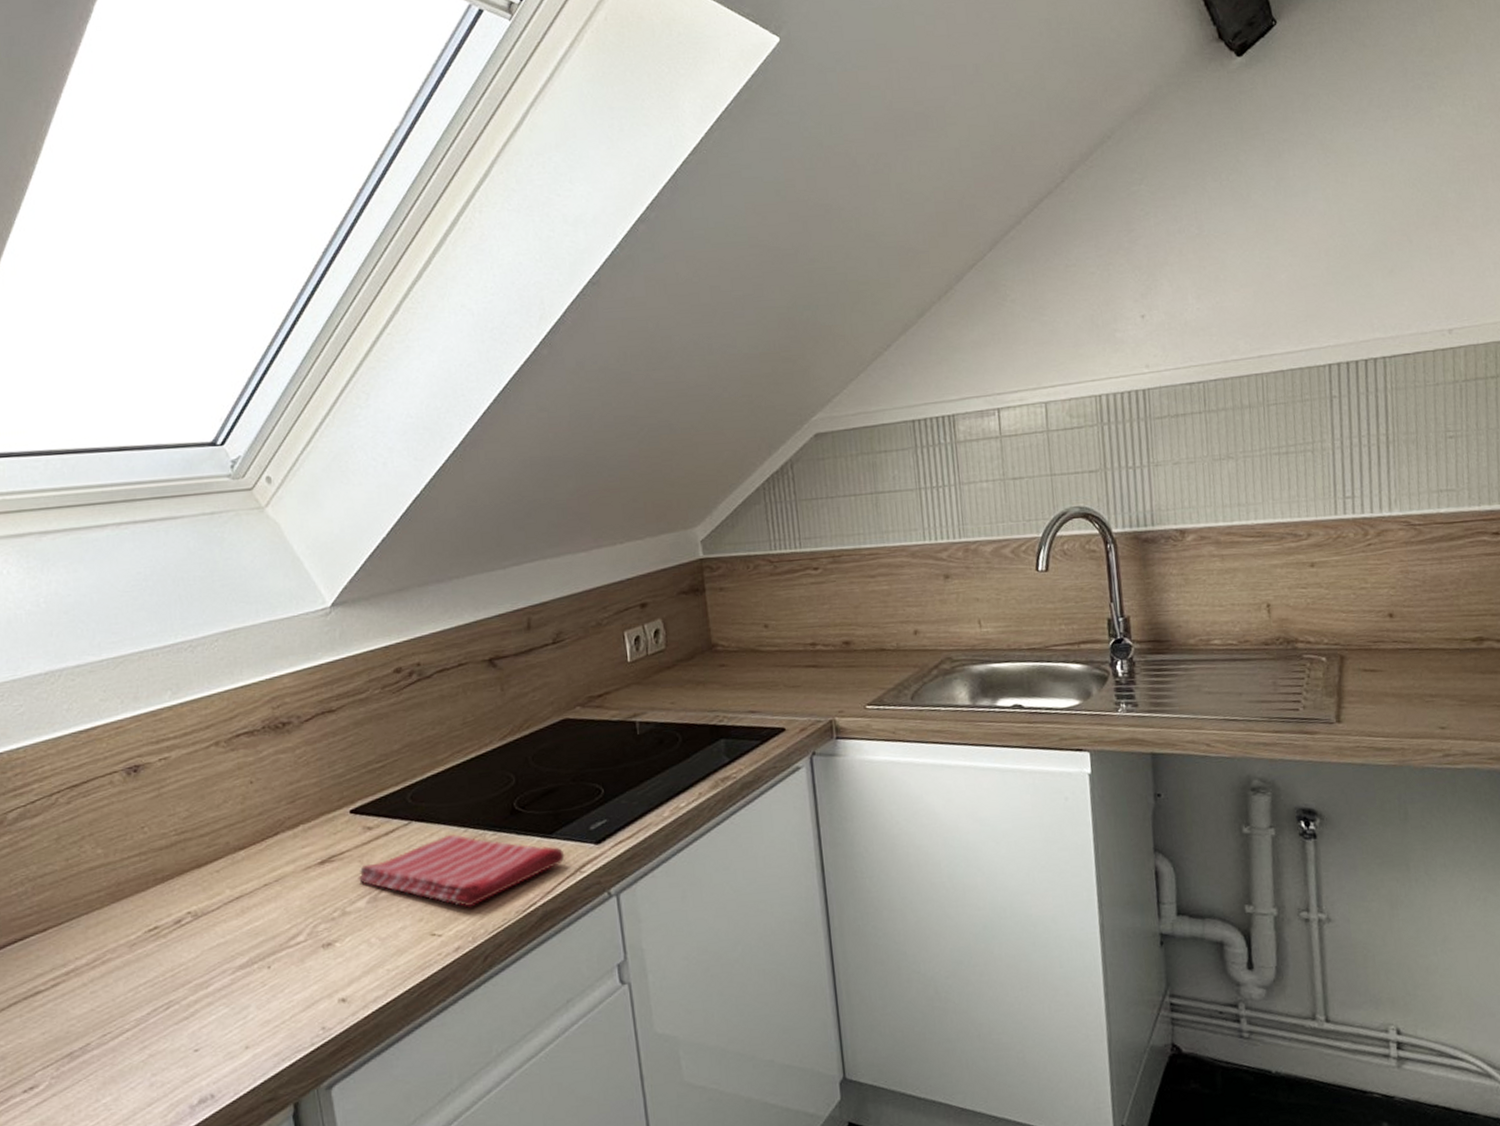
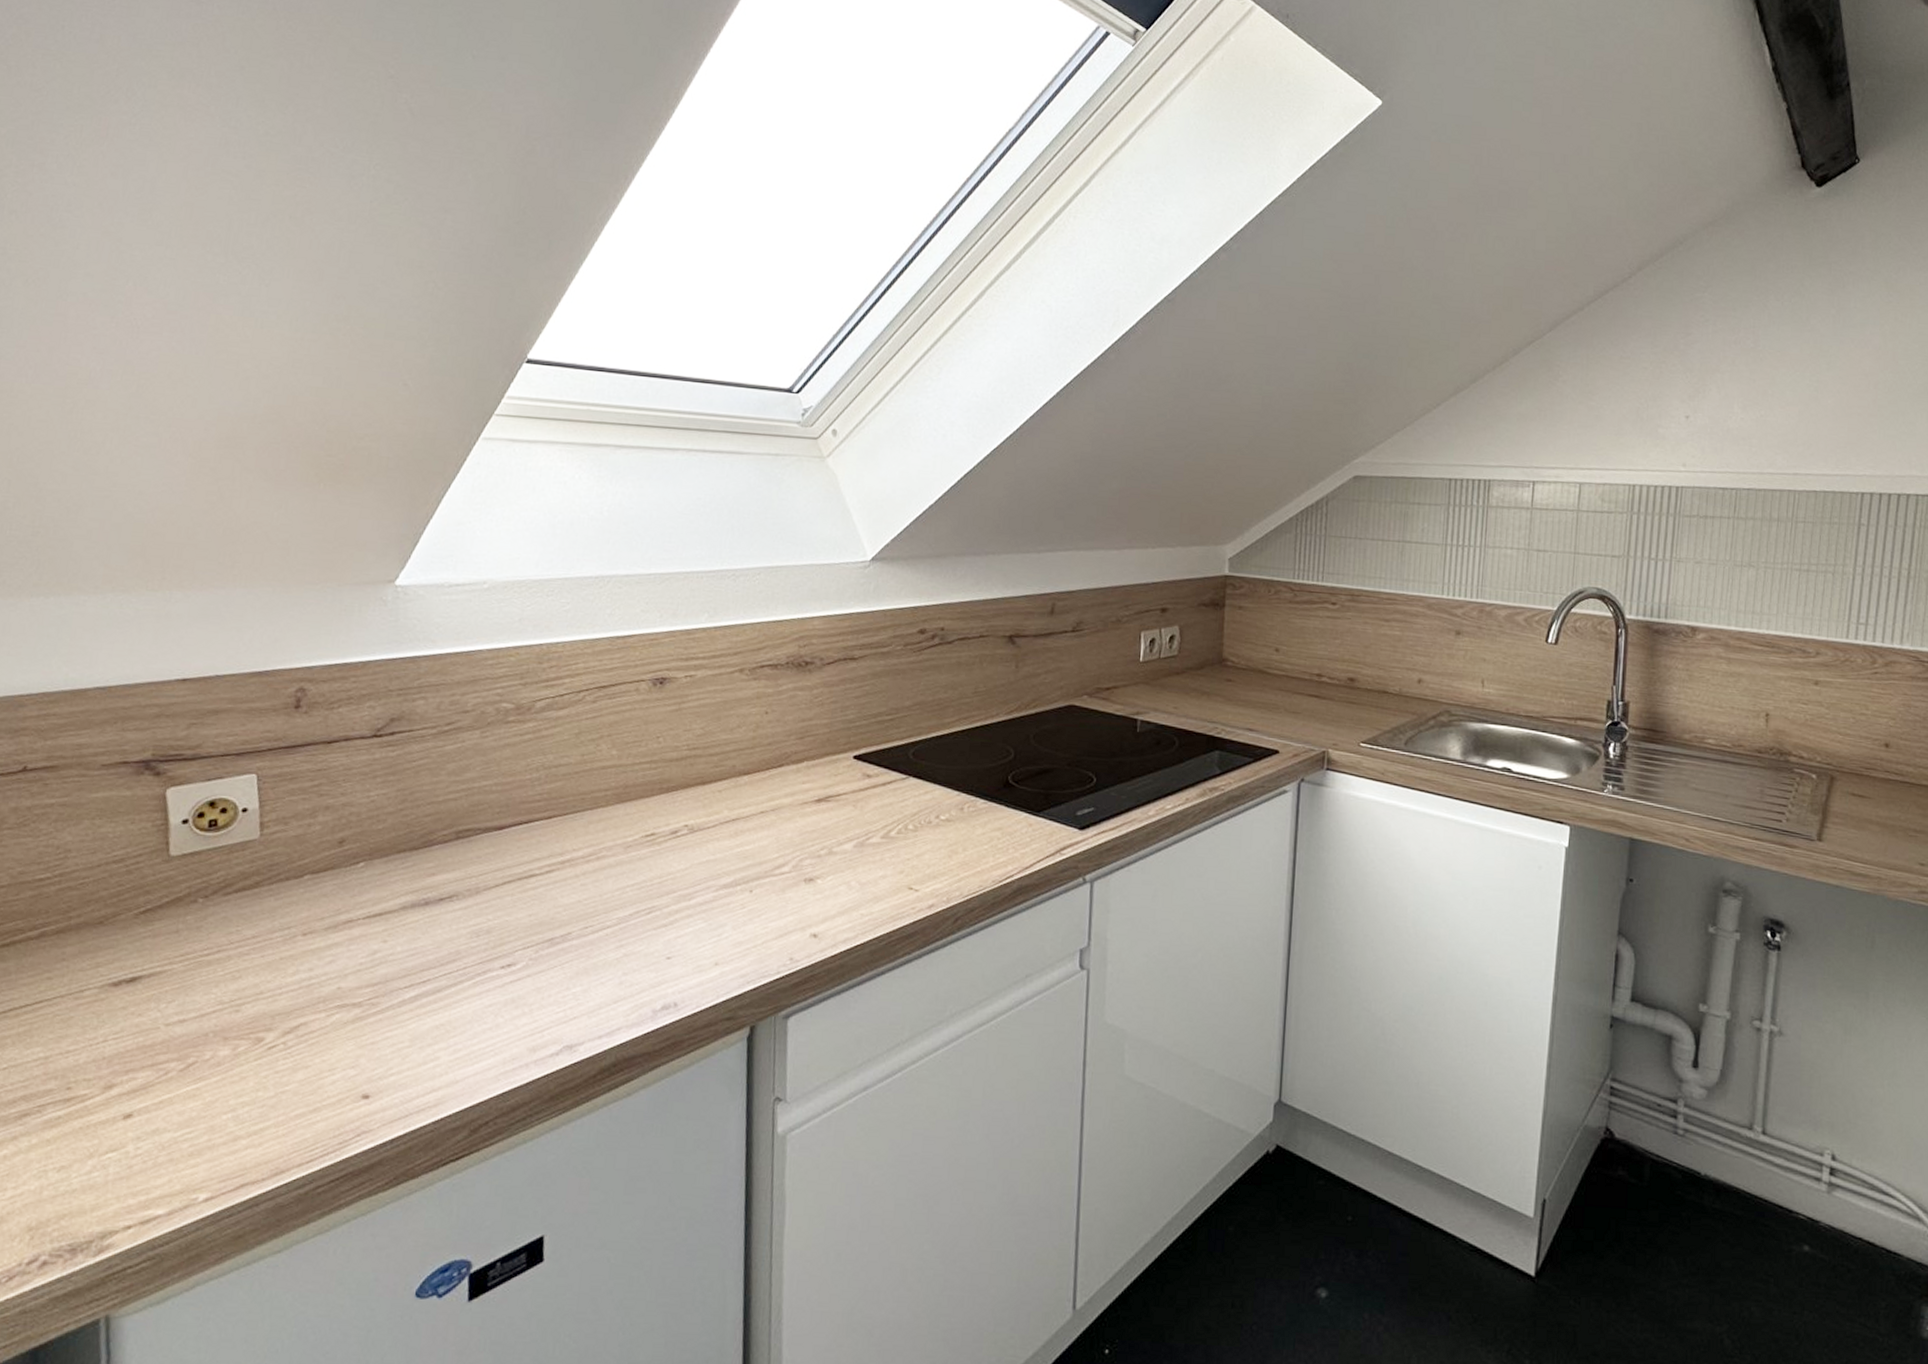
dish towel: present [358,835,565,907] -> none [849,796,1049,869]

